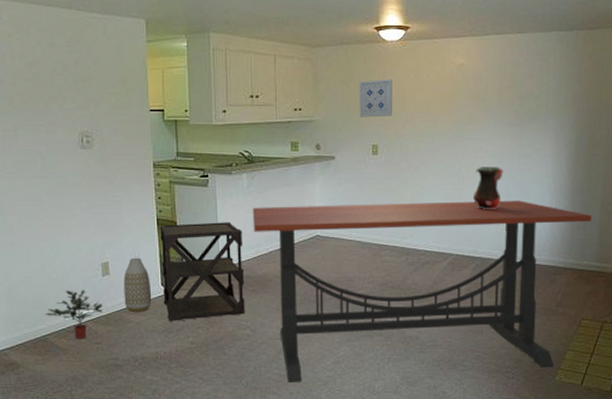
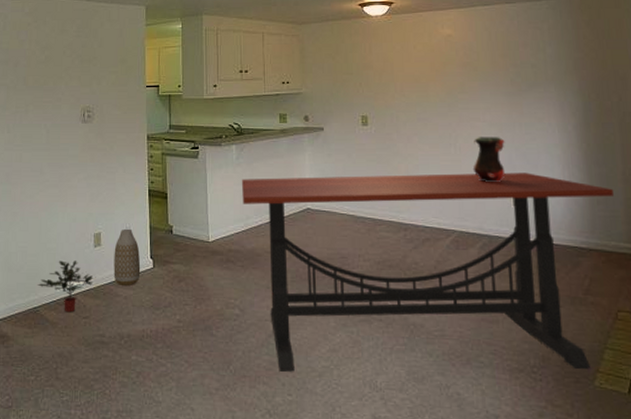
storage shelf: present [159,222,245,321] -> none [150,194,234,297]
wall art: present [359,79,392,118] -> none [346,52,380,89]

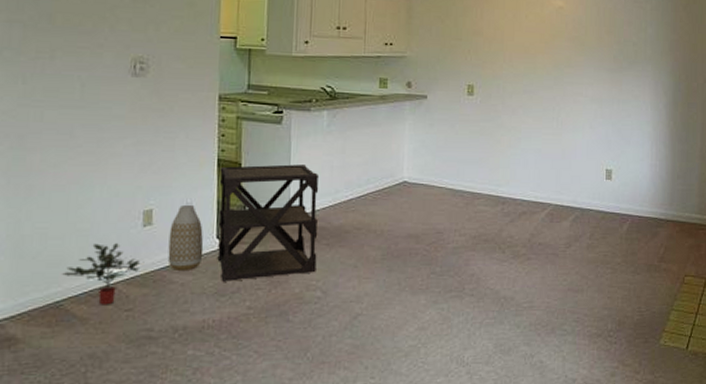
storage shelf: none [150,194,234,297] -> present [217,164,320,282]
dining table: present [241,172,613,372] -> none [331,147,691,354]
vase: present [473,137,506,182] -> none [572,112,603,156]

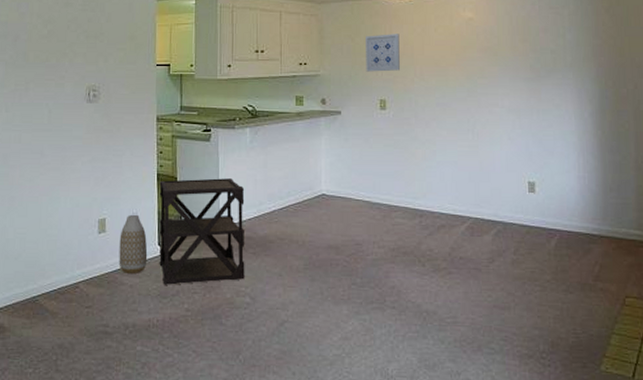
potted plant: present [62,243,144,305] -> none [37,247,100,302]
wall art: none [455,17,490,57] -> present [366,34,400,72]

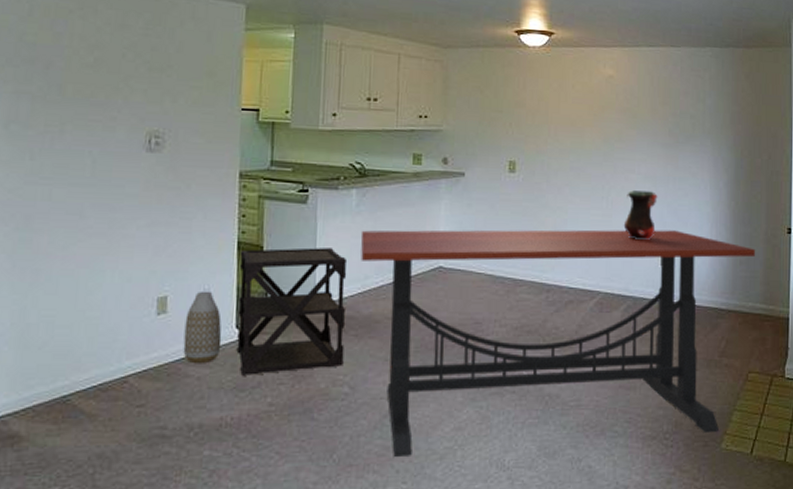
dining table: none [254,159,626,361] -> present [360,230,755,457]
wall art: present [366,34,400,72] -> none [495,87,534,130]
vase: none [490,123,522,168] -> present [623,190,658,240]

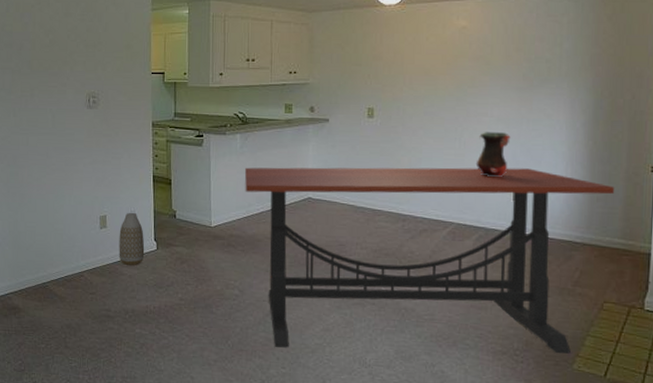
storage shelf: present [236,247,348,376] -> none [155,181,235,277]

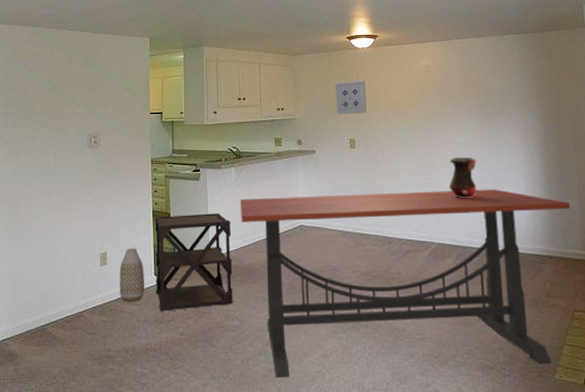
storage shelf: none [155,181,235,277] -> present [154,213,233,311]
wall art: none [355,42,390,81] -> present [335,80,366,115]

